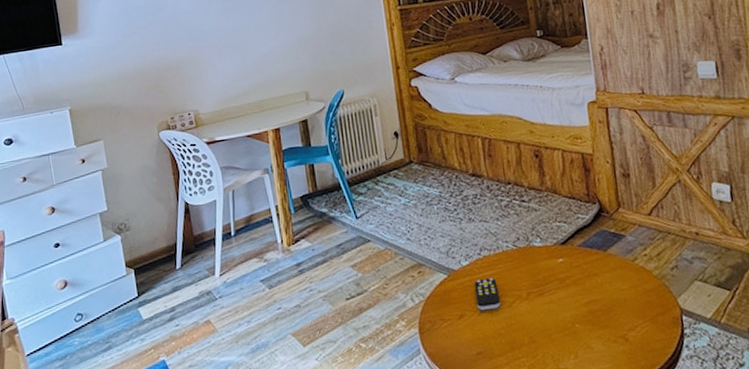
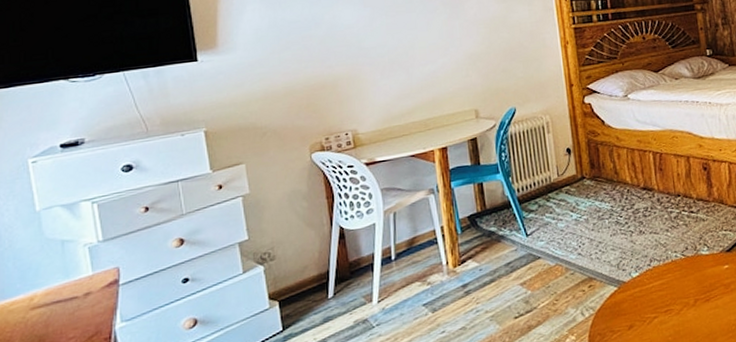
remote control: present [473,277,501,311] -> none [643,287,670,320]

